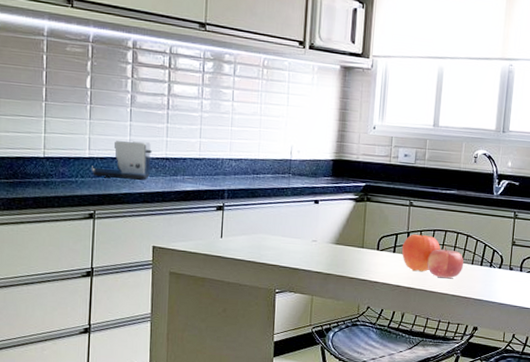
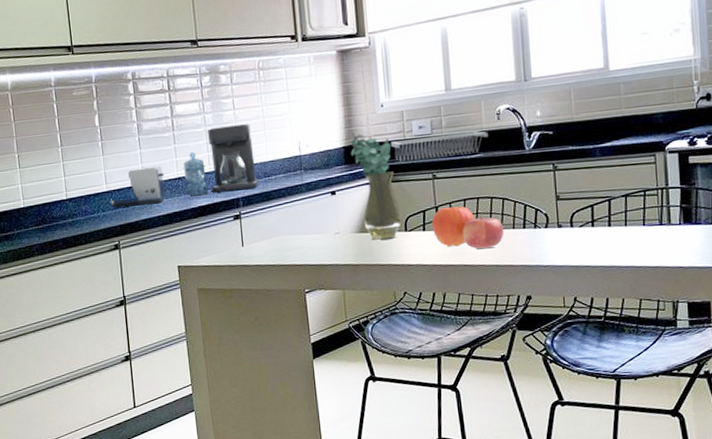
canister: none [172,134,195,181] -> present [183,151,208,197]
coffee maker: none [198,115,247,183] -> present [207,124,259,193]
vase: none [338,148,377,255] -> present [350,133,401,240]
dish rack: none [376,164,464,189] -> present [390,131,489,163]

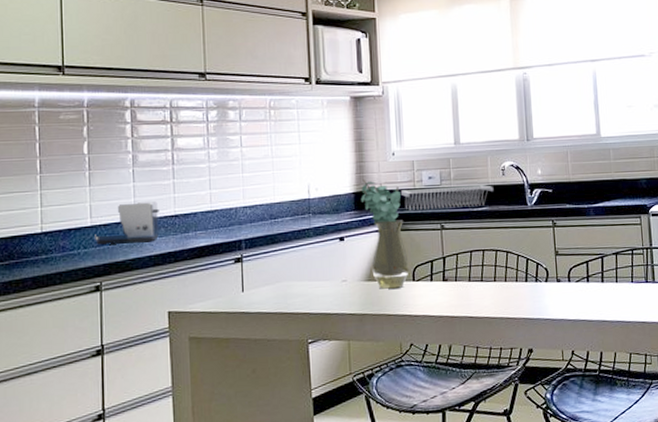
canister: present [183,151,208,197] -> none [181,188,207,236]
coffee maker: present [207,124,259,193] -> none [210,163,264,233]
fruit: present [431,205,476,247] -> none [439,256,481,298]
fruit: present [462,214,504,250] -> none [468,266,508,302]

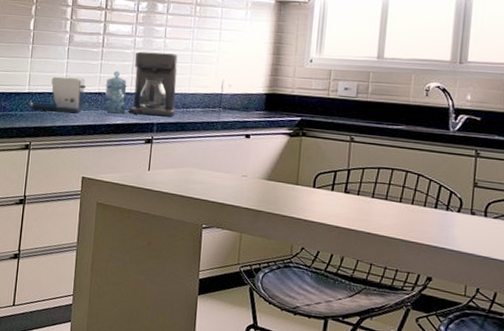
canister: none [181,188,207,236] -> present [104,70,127,114]
coffee maker: none [210,163,264,233] -> present [128,51,178,117]
vase: present [361,179,409,289] -> none [272,82,314,192]
dish rack: present [400,185,494,211] -> none [313,97,414,124]

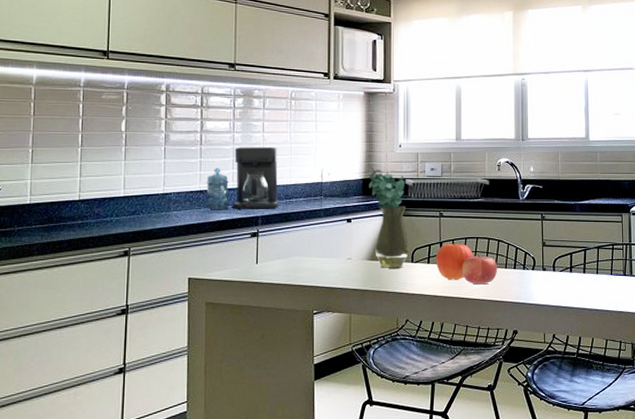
toaster: present [30,76,86,114] -> none [126,176,186,215]
vase: none [272,82,314,192] -> present [368,167,409,268]
dish rack: none [313,97,414,124] -> present [404,178,490,199]
fruit: none [340,171,387,213] -> present [435,242,474,280]
fruit: none [370,185,415,222] -> present [462,252,498,285]

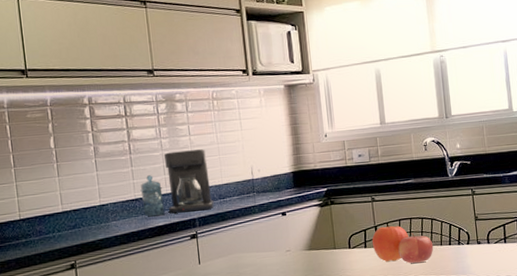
vase: present [368,167,409,268] -> none [299,159,345,257]
dish rack: present [404,178,490,199] -> none [334,160,418,187]

